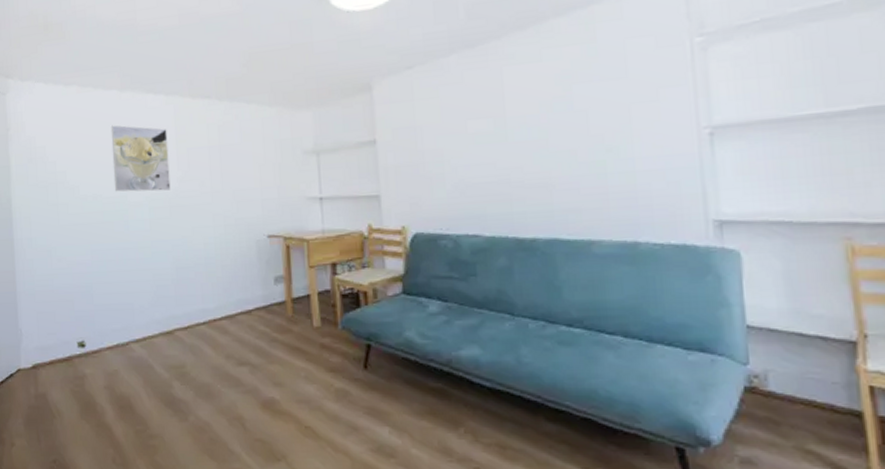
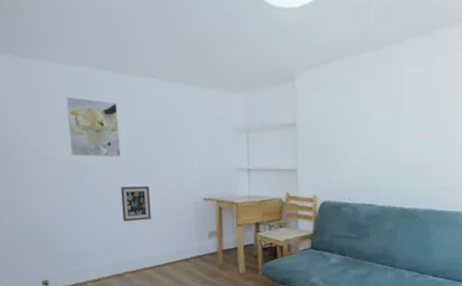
picture frame: none [170,223,206,267] -> present [121,186,151,222]

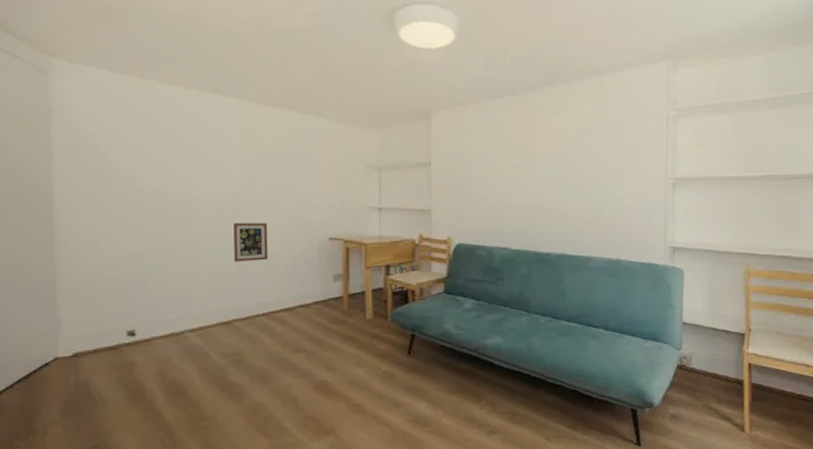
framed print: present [66,96,121,157] -> none [173,121,236,190]

